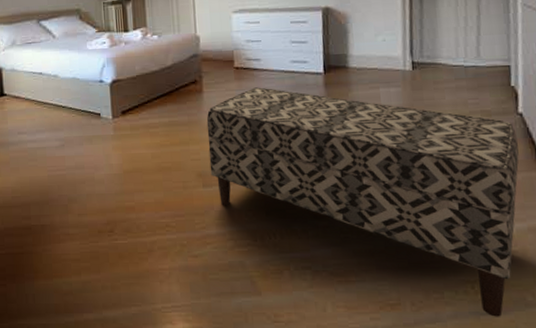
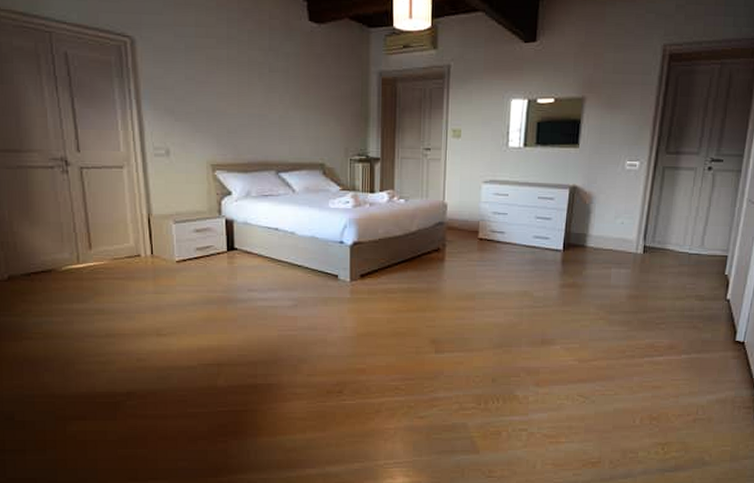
bench: present [206,87,519,317] -> none [444,259,722,473]

